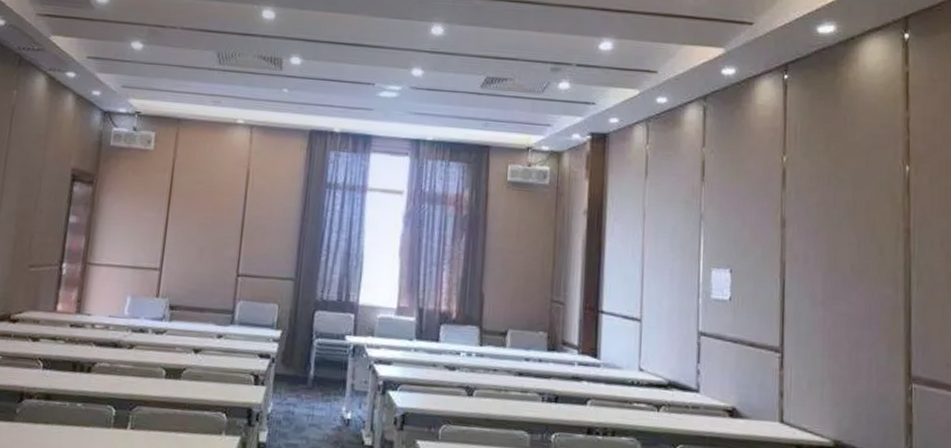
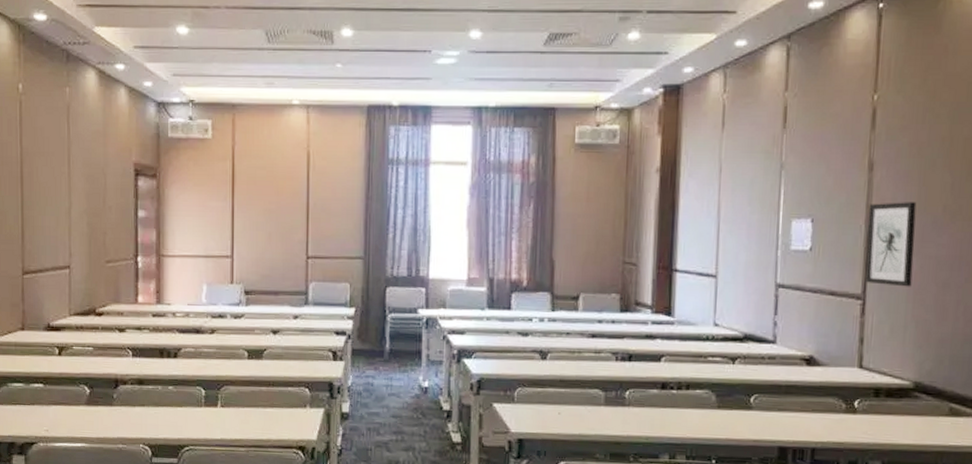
wall art: none [782,258,827,343] -> present [865,202,917,287]

